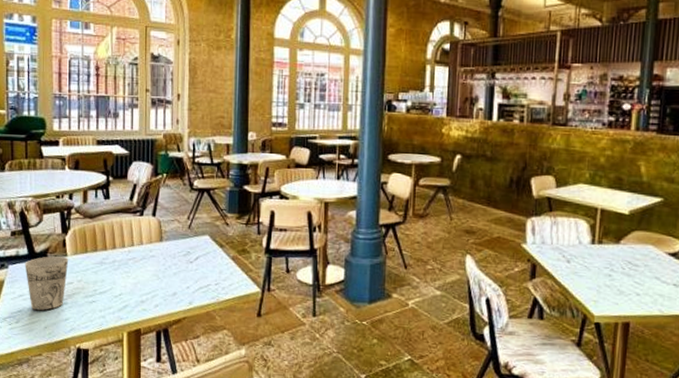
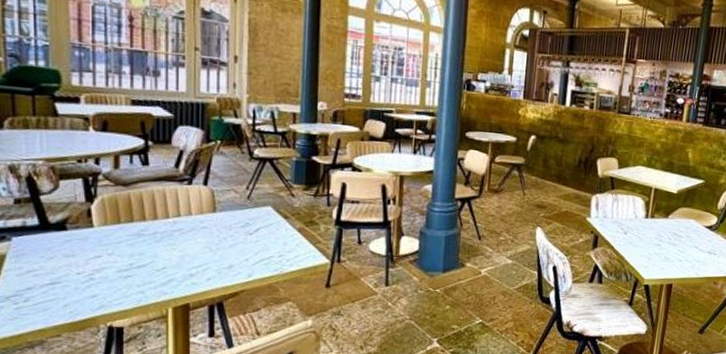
cup: present [25,255,69,311] -> none [35,226,96,288]

